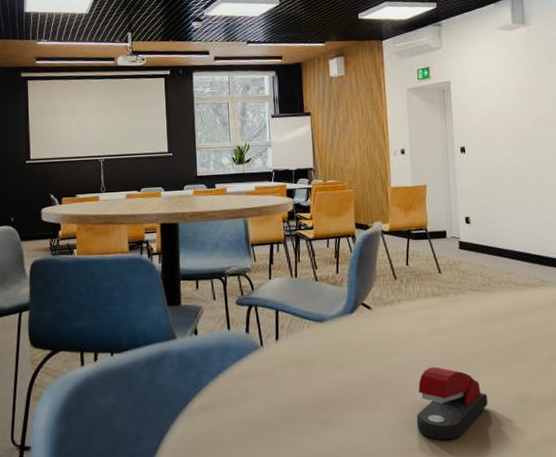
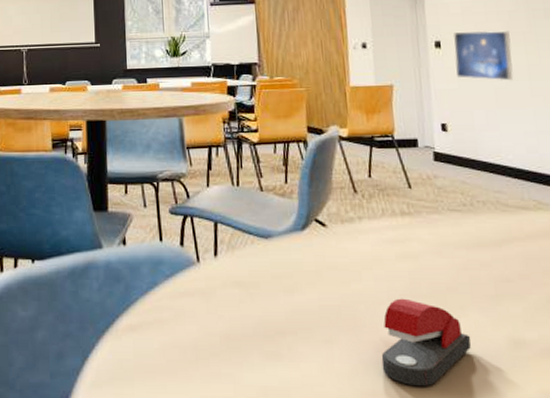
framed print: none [475,137,523,180] -> present [454,30,514,81]

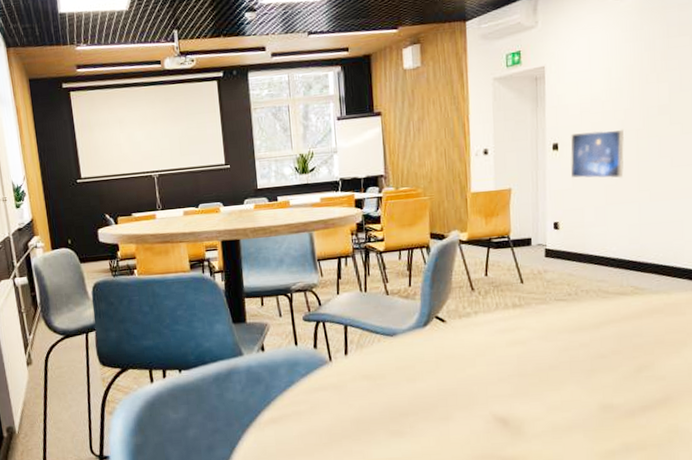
stapler: present [381,298,471,386] -> none [490,378,567,448]

